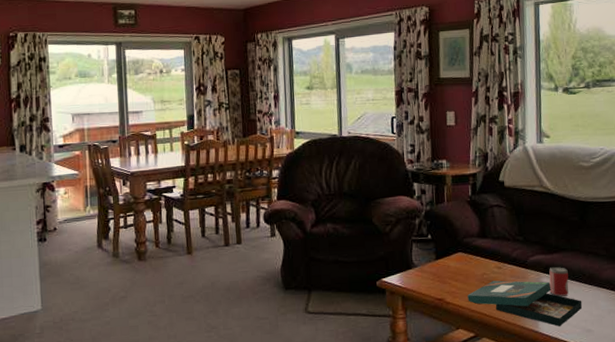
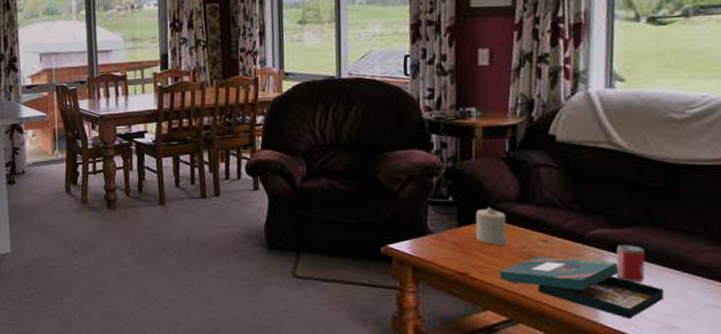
candle: none [448,242,472,274] -> present [475,207,507,245]

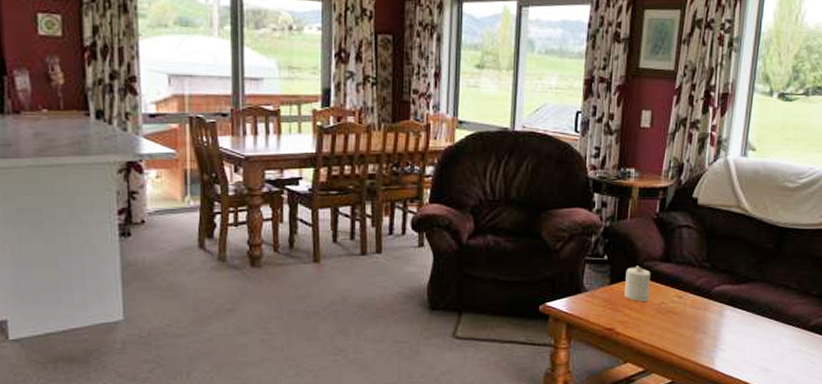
board game: present [499,256,665,319] -> none [641,311,765,364]
beer can: present [616,243,645,282] -> none [731,298,754,332]

